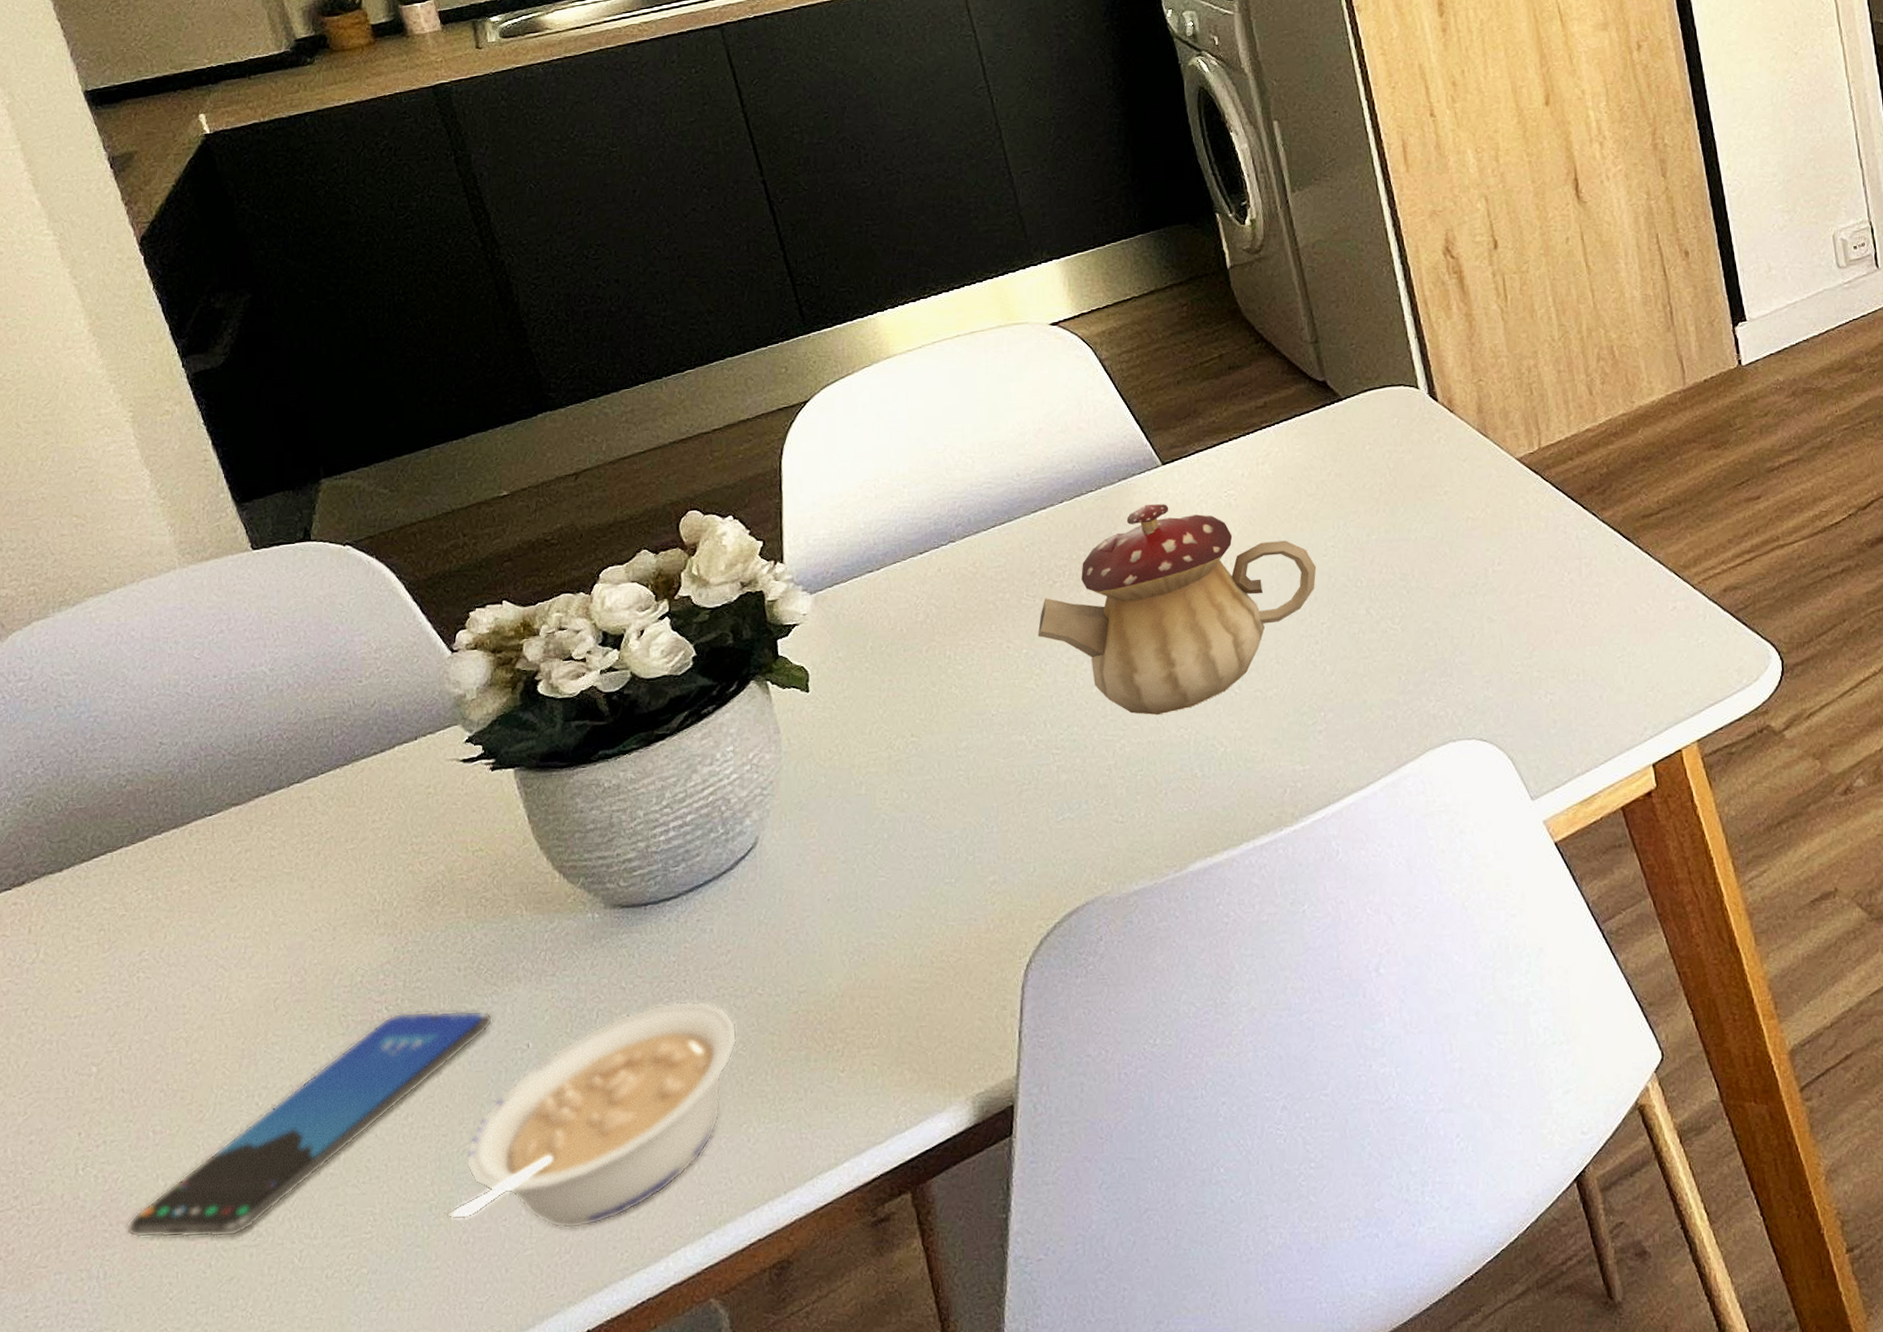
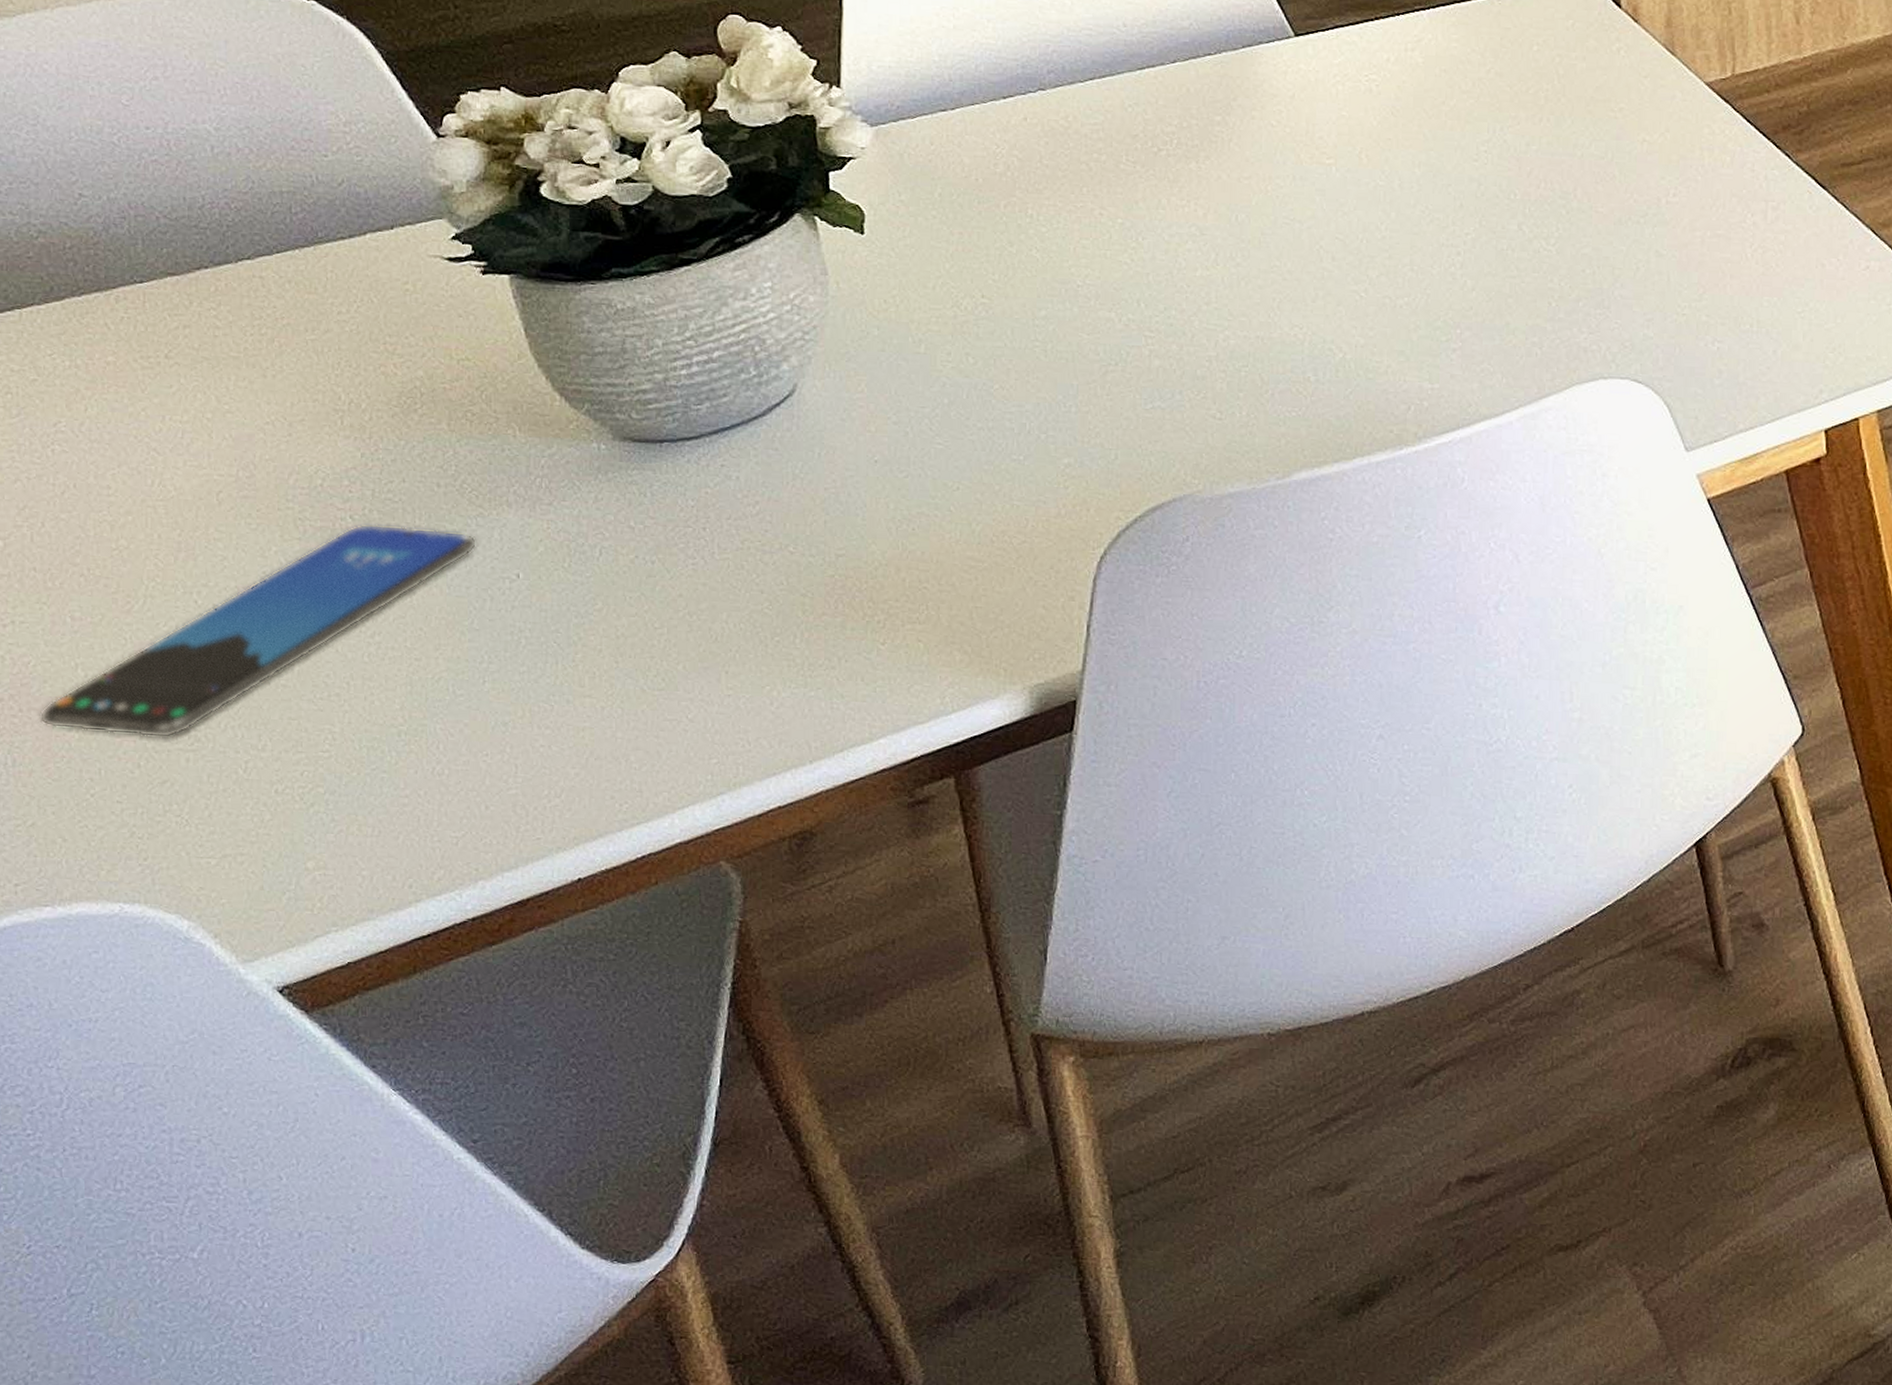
legume: present [447,1001,737,1229] -> none [418,549,762,773]
teapot: present [1037,504,1317,716] -> none [1136,77,1465,310]

